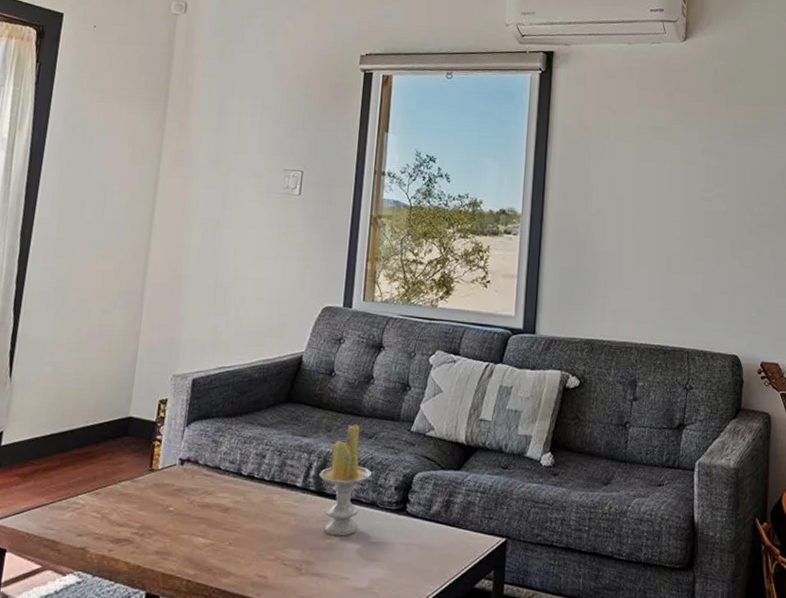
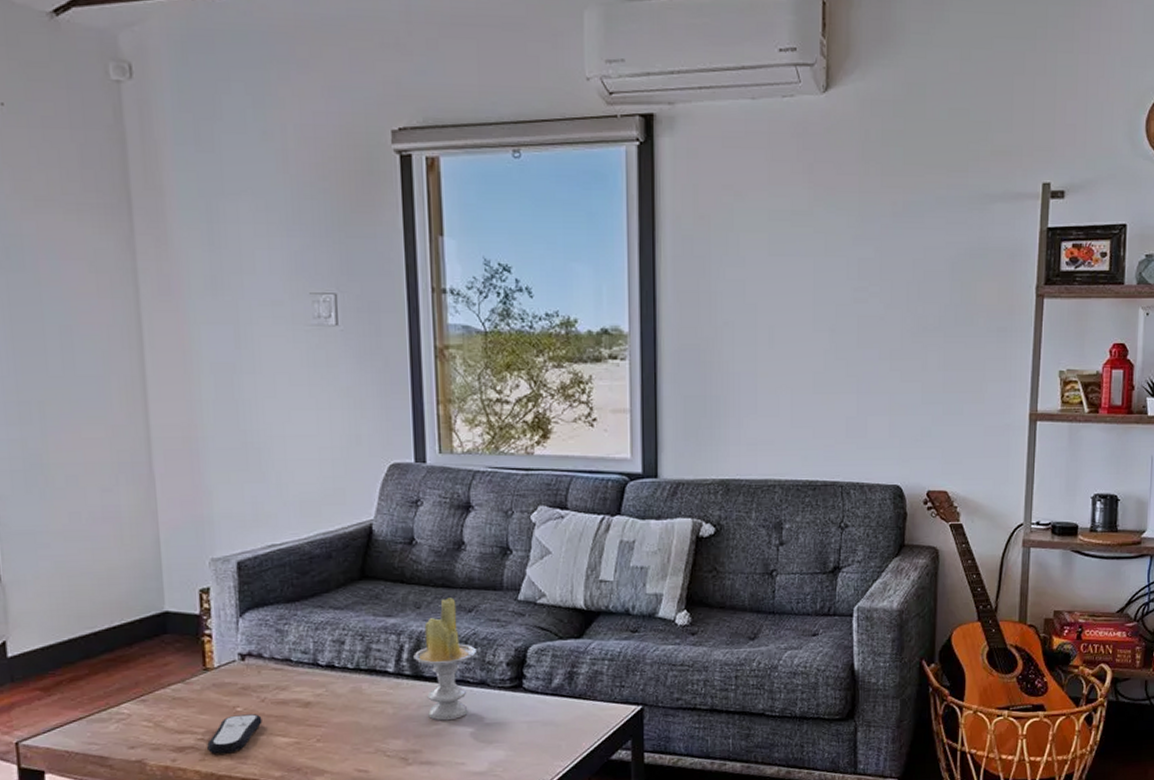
remote control: none [139,514,188,549] -> present [207,714,262,755]

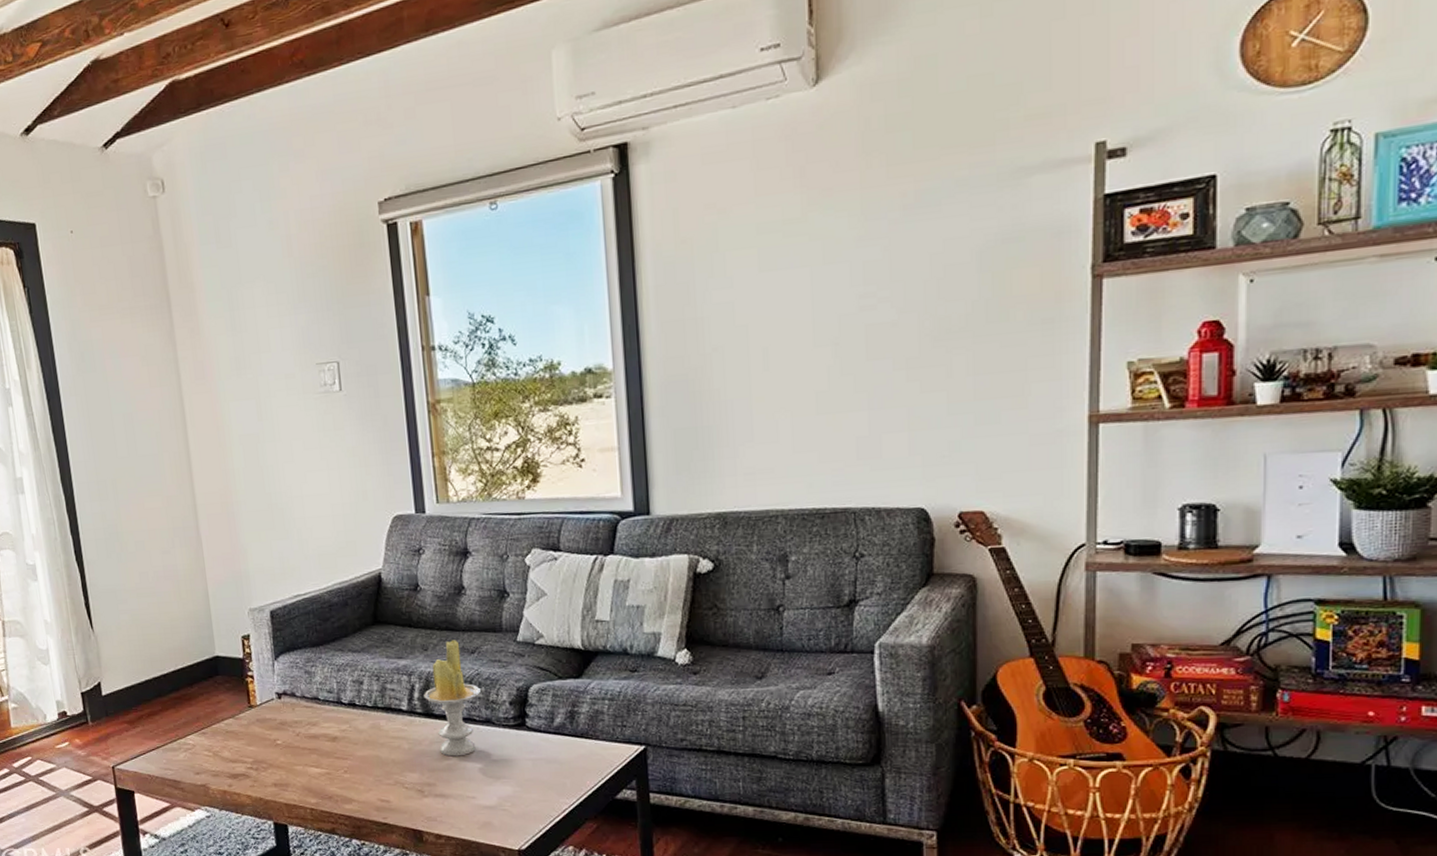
remote control: present [207,714,262,755] -> none [255,747,299,782]

